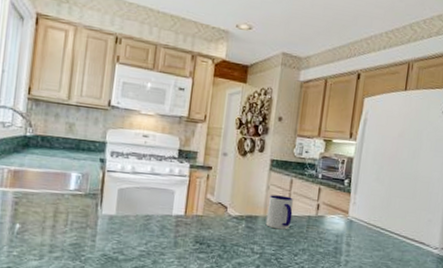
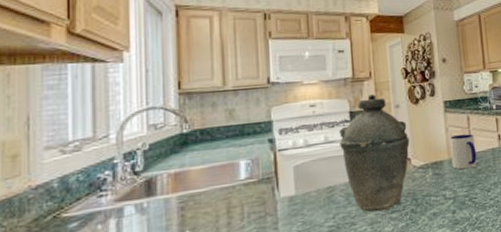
kettle: none [164,137,231,250] -> present [339,94,410,212]

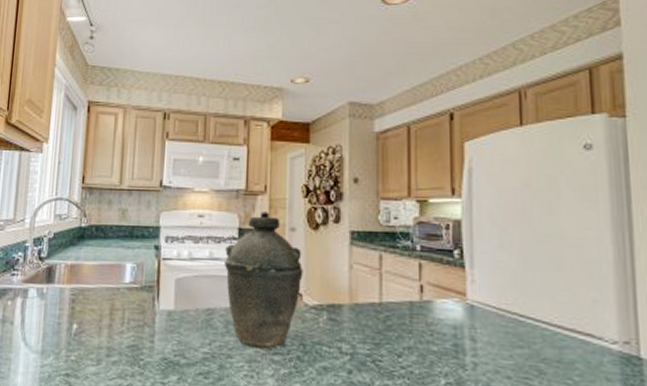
mug: present [449,134,477,170] -> none [353,276,388,322]

